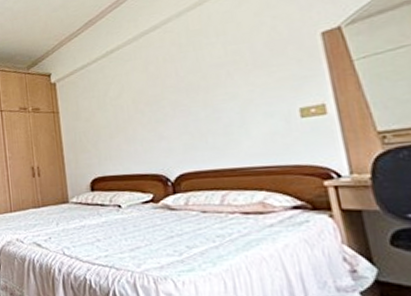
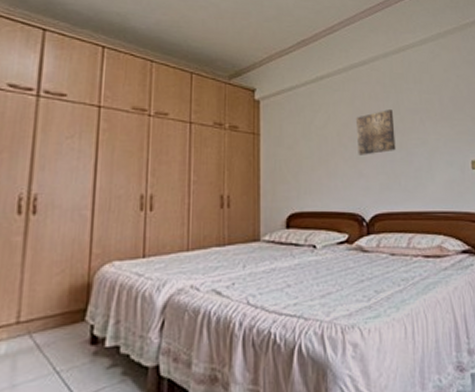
wall art: none [150,69,199,119] -> present [355,110,396,155]

